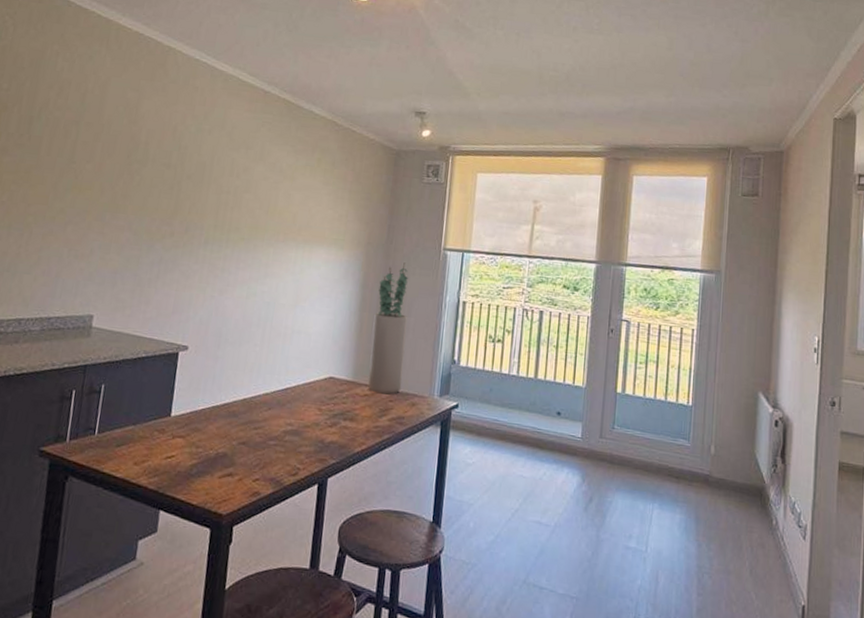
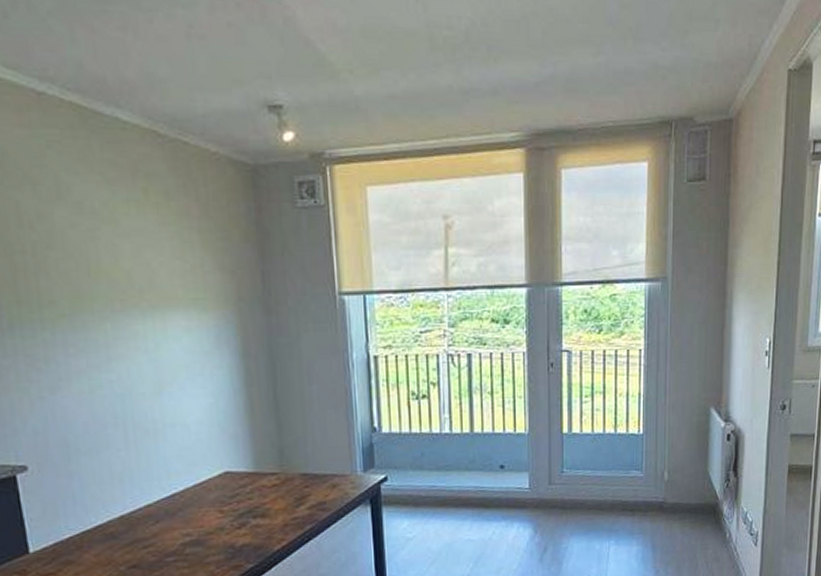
vase: present [368,262,408,395] -> none [264,317,317,481]

